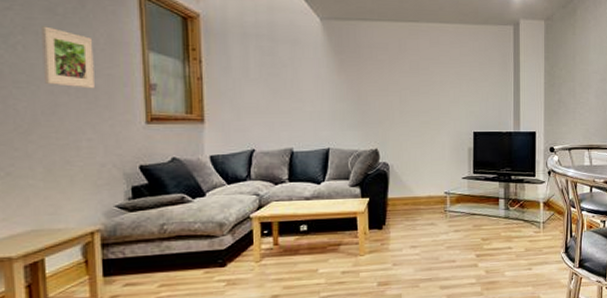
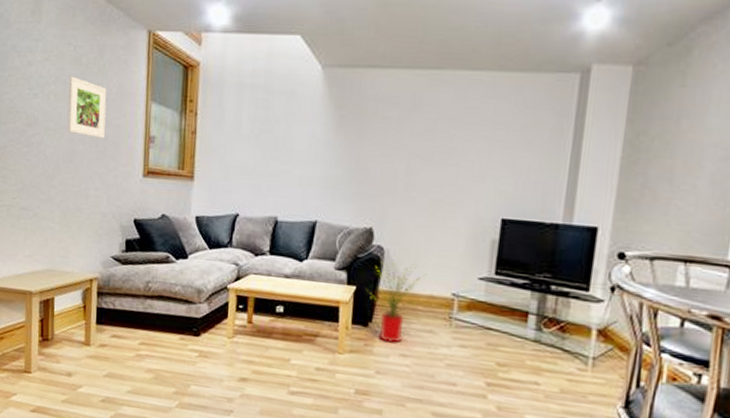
house plant: none [378,174,424,239] -> present [367,261,427,343]

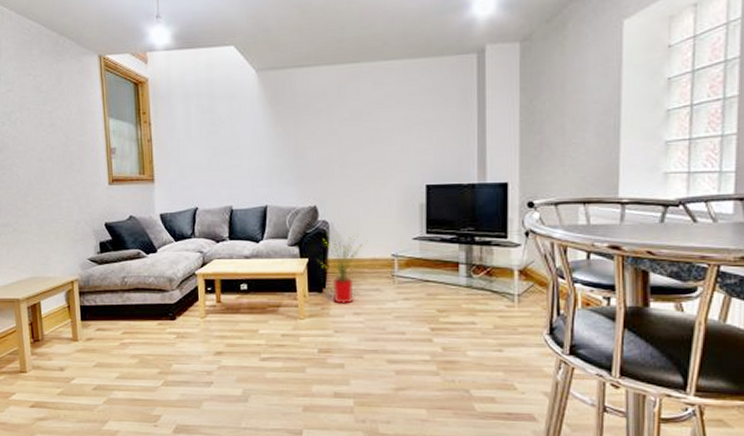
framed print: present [67,76,107,139] -> none [32,103,70,155]

